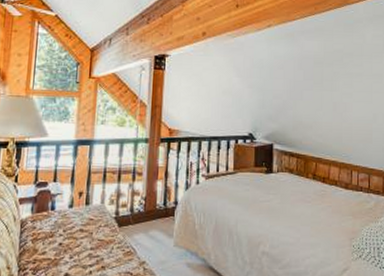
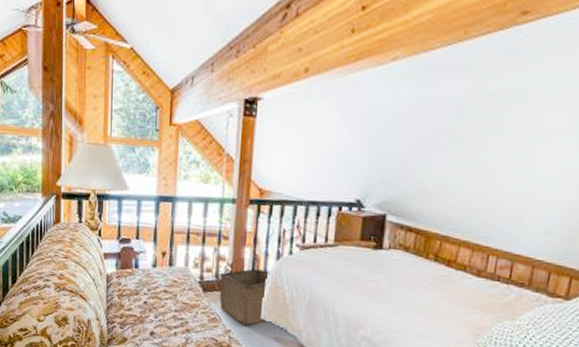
storage bin: none [134,200,181,256] -> present [219,268,271,327]

